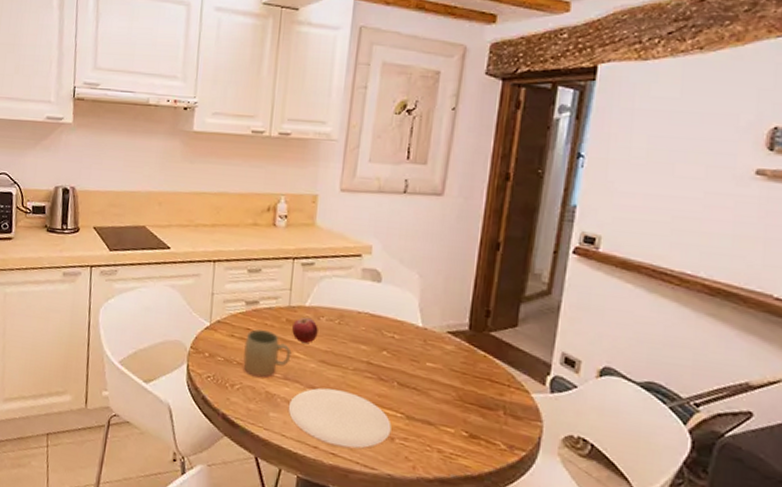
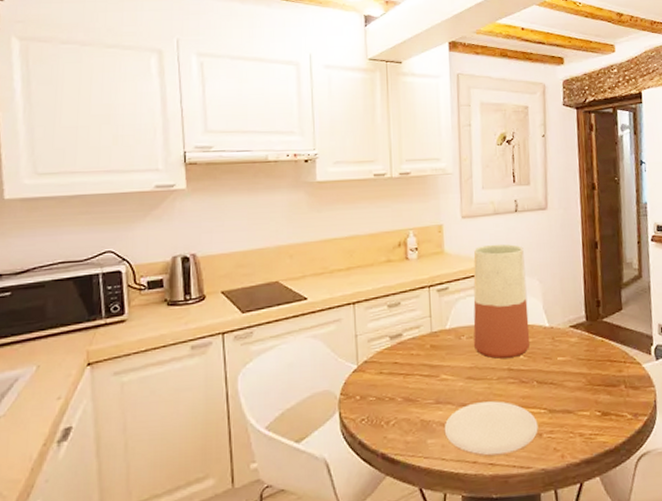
mug: present [243,329,292,377] -> none [394,360,440,407]
fruit: present [292,317,318,343] -> none [437,339,461,364]
vase: none [333,224,407,352] -> present [473,244,531,359]

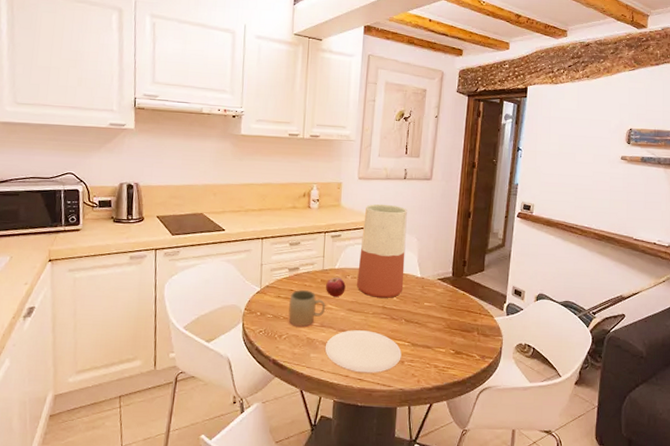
mug: none [394,360,440,407] -> present [288,290,326,327]
fruit: none [437,339,461,364] -> present [326,277,346,297]

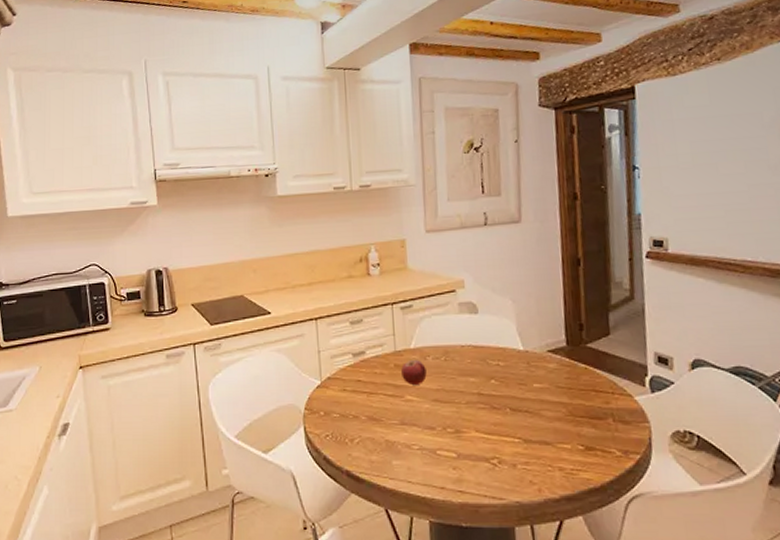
mug: present [288,290,326,327] -> none [358,379,405,426]
plate: present [325,330,402,374] -> none [409,426,512,483]
vase: present [357,203,407,298] -> none [439,260,503,382]

